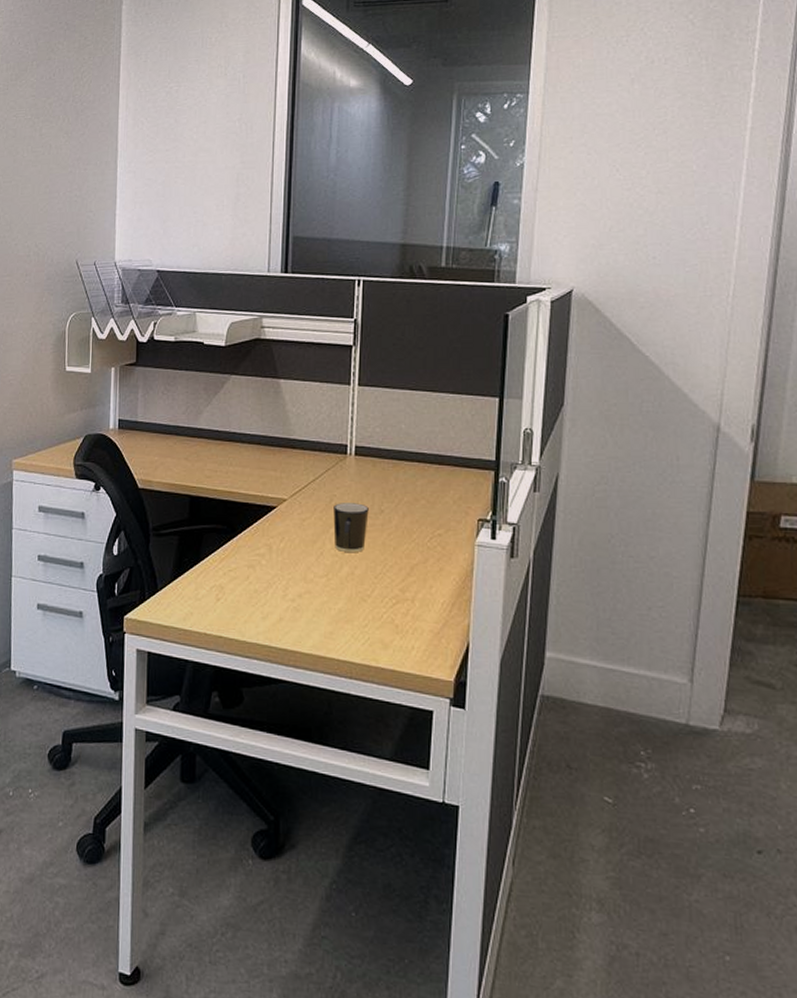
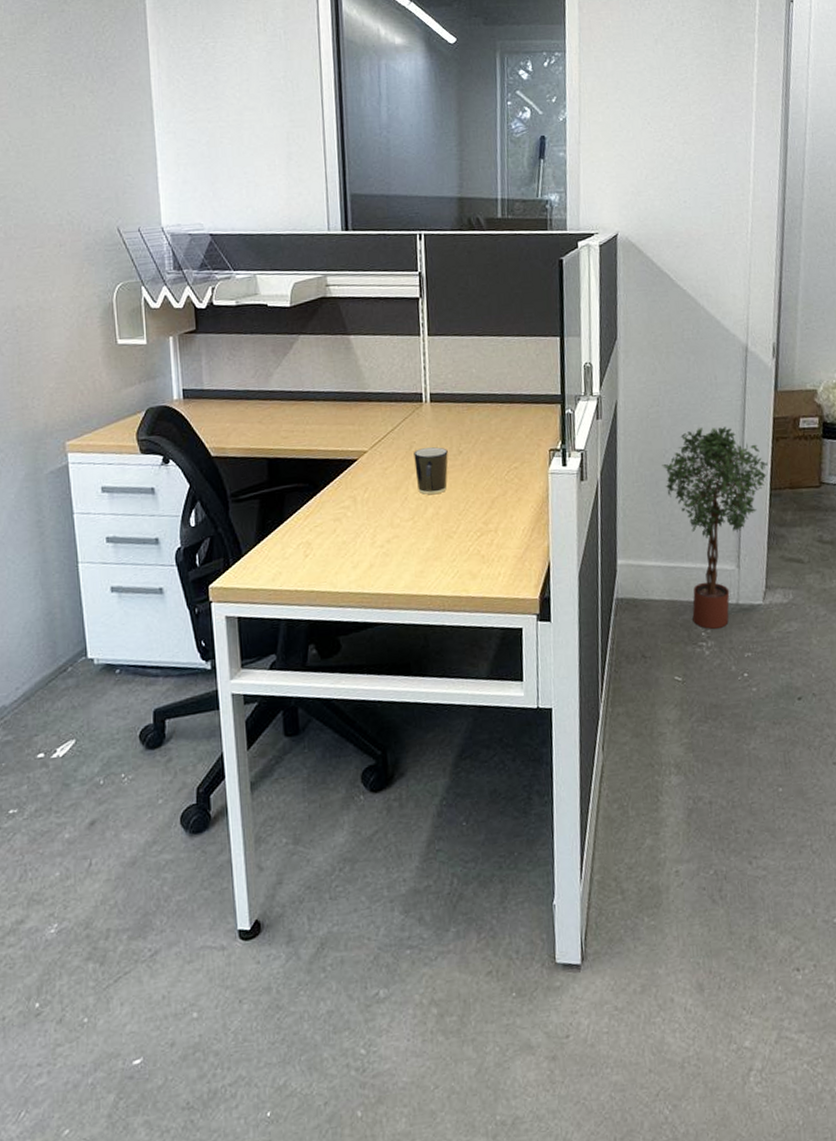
potted tree: none [606,514,736,750] -> present [662,427,768,629]

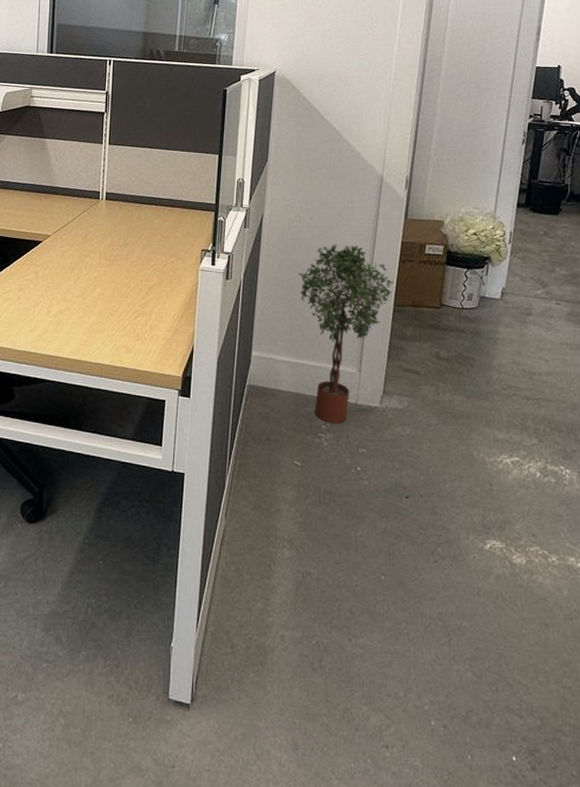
mug: present [414,447,449,495] -> none [88,238,116,278]

